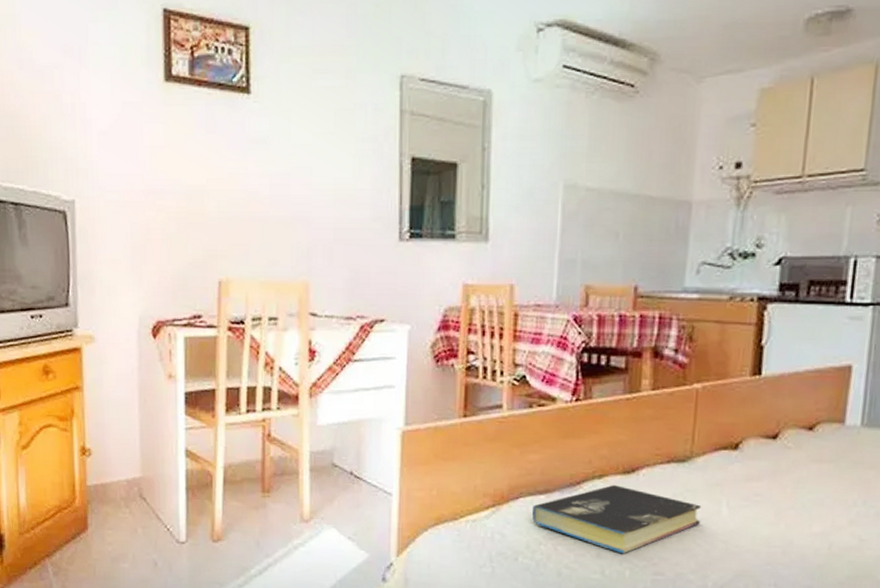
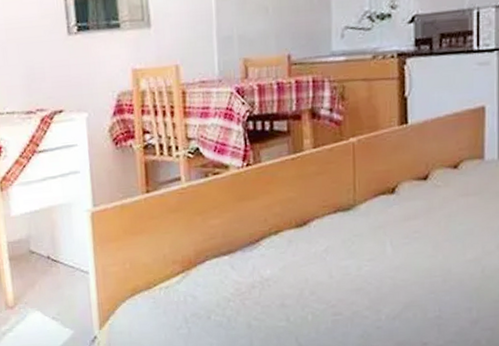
book: present [531,485,701,554] -> none [218,238,369,301]

